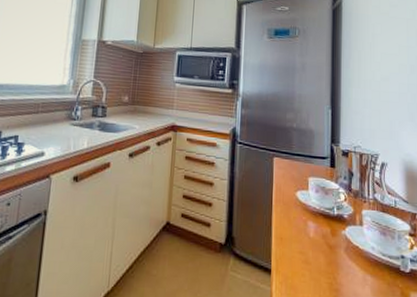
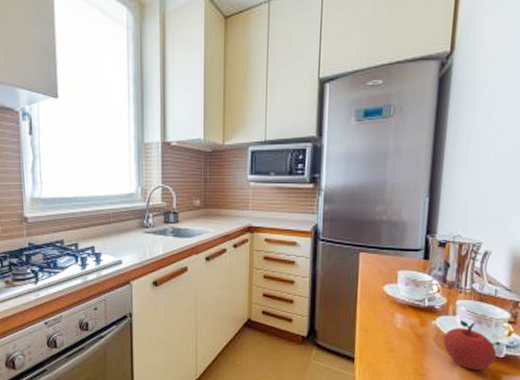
apple: none [353,230,403,287] -> present [443,319,497,370]

